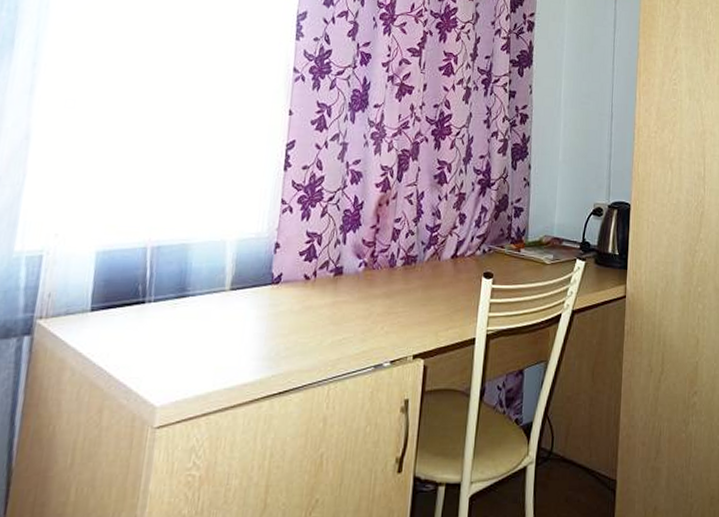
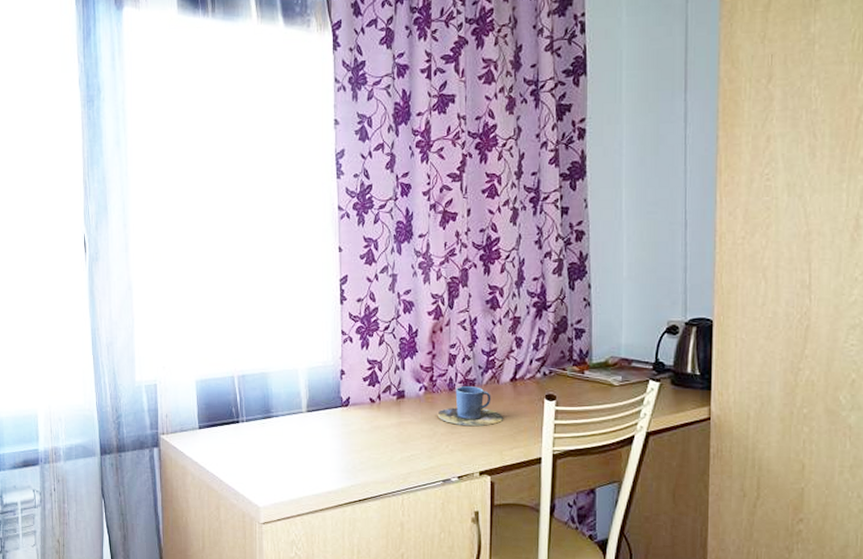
cup: none [375,263,441,306] -> present [437,386,503,427]

